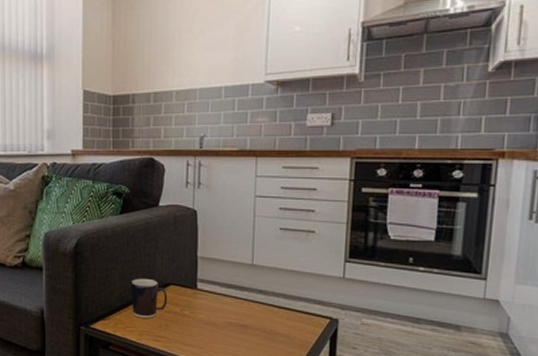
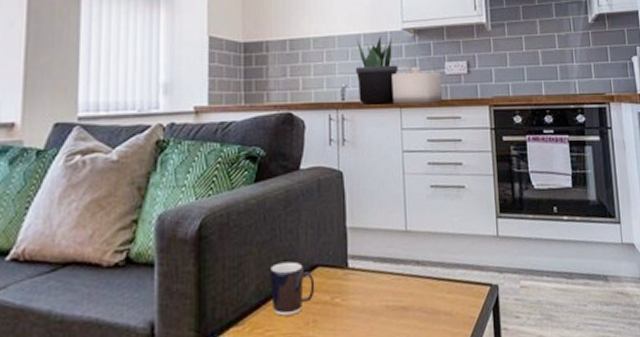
planter: none [214,89,258,153] -> present [355,37,399,105]
canister: none [249,118,301,155] -> present [391,66,442,105]

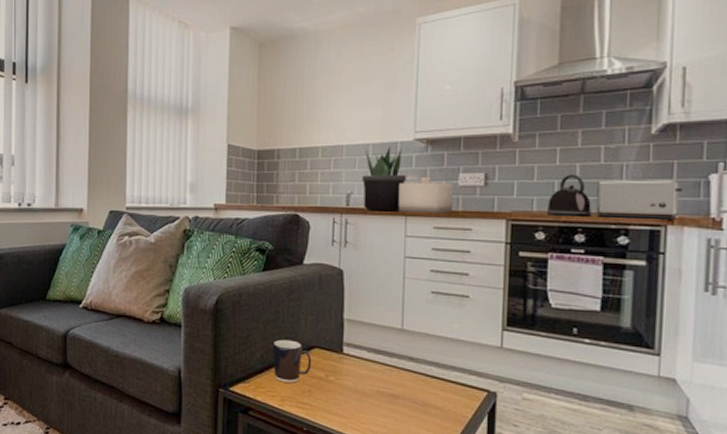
kettle: none [520,59,555,99] -> present [546,174,592,217]
toaster: none [556,62,616,100] -> present [596,179,683,221]

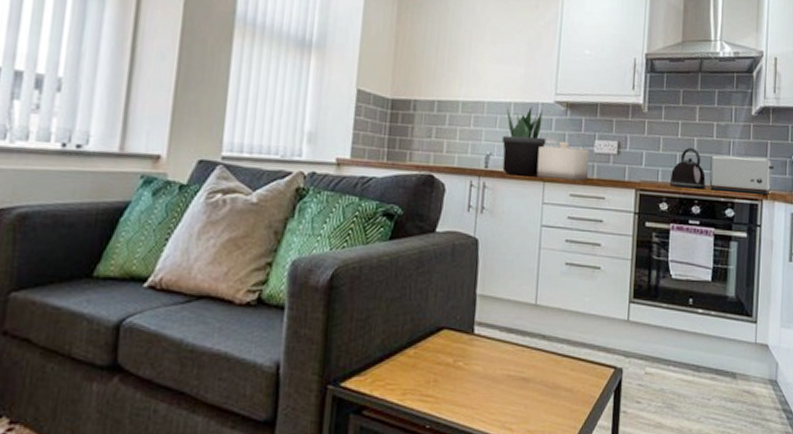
mug: present [272,339,312,383] -> none [395,320,440,372]

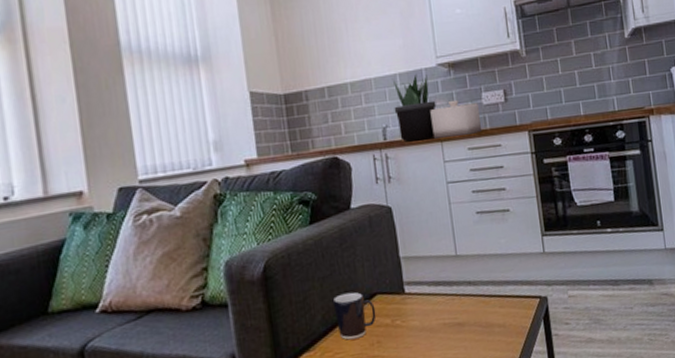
mug: none [395,320,440,372] -> present [332,291,376,340]
kettle: present [669,147,706,189] -> none [558,80,594,122]
toaster: present [709,155,774,196] -> none [593,75,655,118]

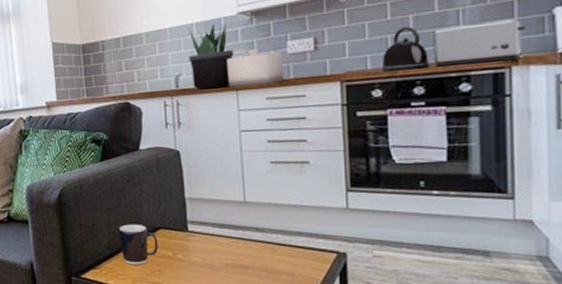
kettle: none [558,80,594,122] -> present [381,26,430,72]
toaster: none [593,75,655,118] -> present [433,18,526,68]

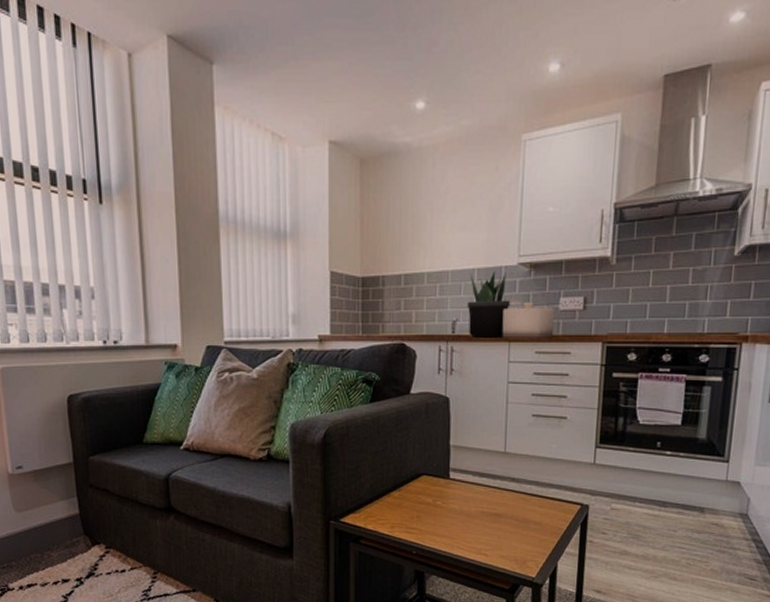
mug: present [118,224,159,265] -> none [381,469,420,510]
kettle: present [381,26,430,72] -> none [638,296,679,337]
toaster: present [433,18,526,68] -> none [682,299,758,339]

